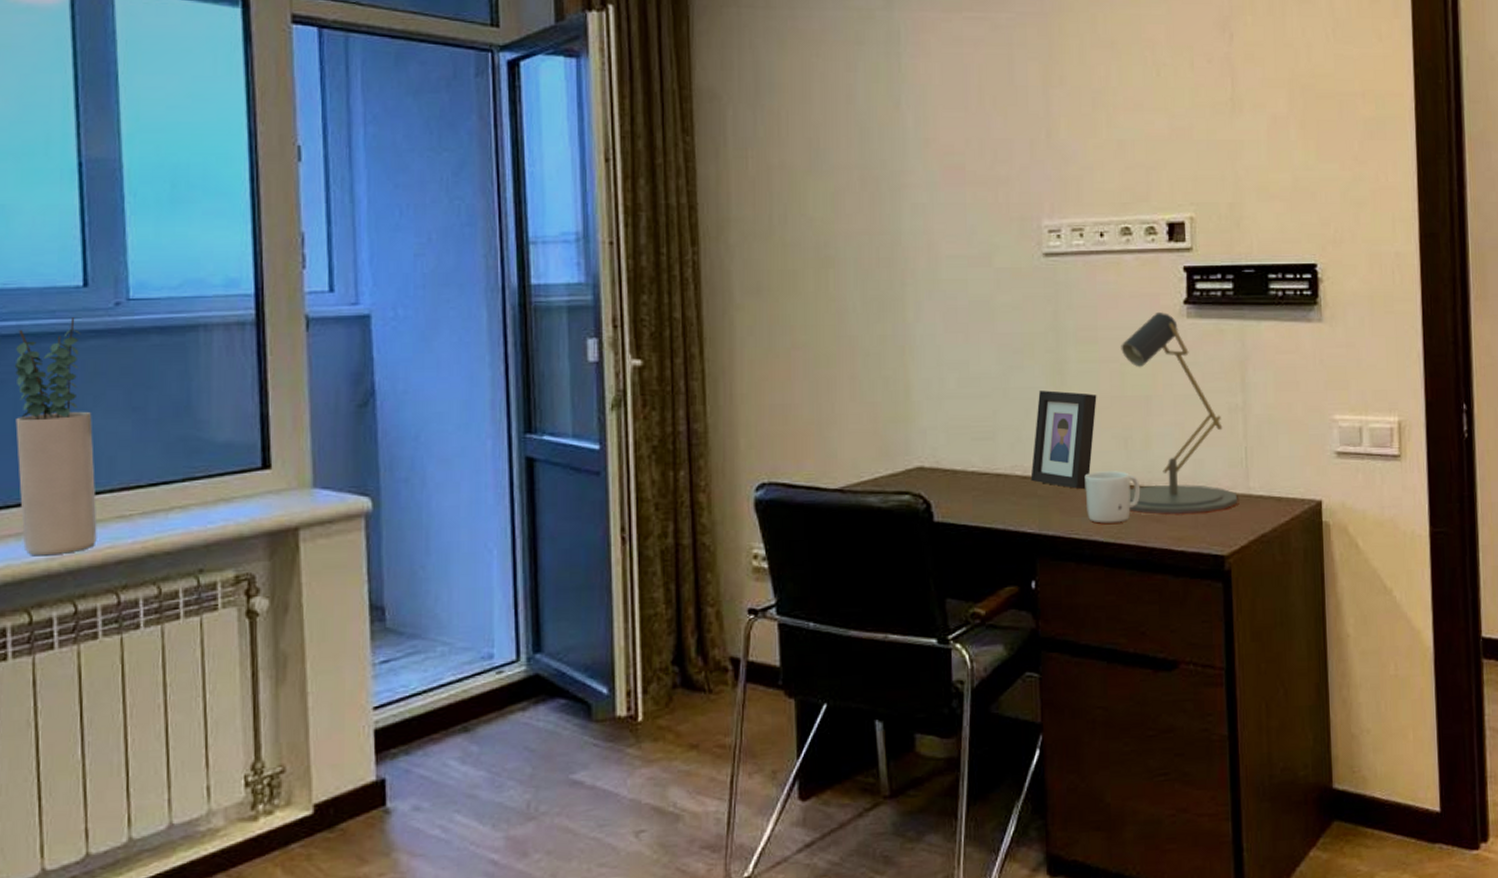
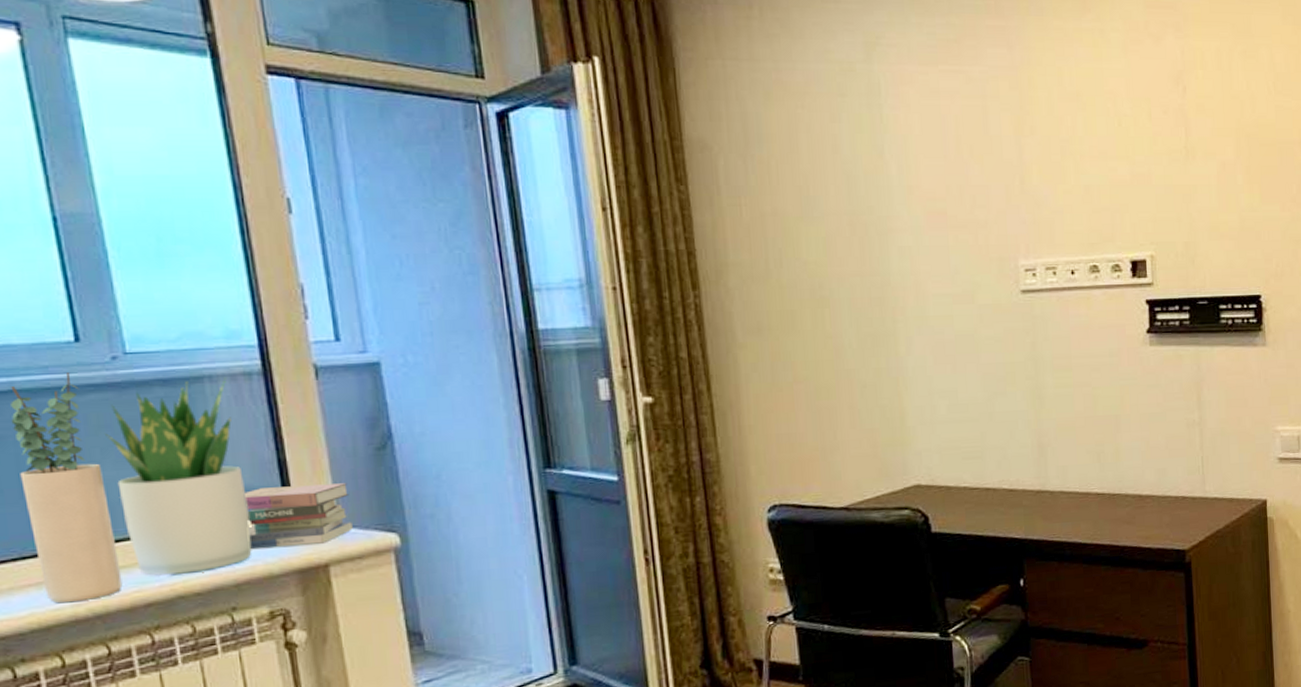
planter: none [100,326,227,532] -> present [105,377,252,576]
books: none [224,441,327,507] -> present [245,483,353,549]
picture frame: present [1030,390,1097,490] -> none [1016,413,1073,499]
mug: present [1084,471,1141,524] -> none [1063,481,1113,528]
desk lamp: present [1121,311,1238,515] -> none [1092,340,1196,517]

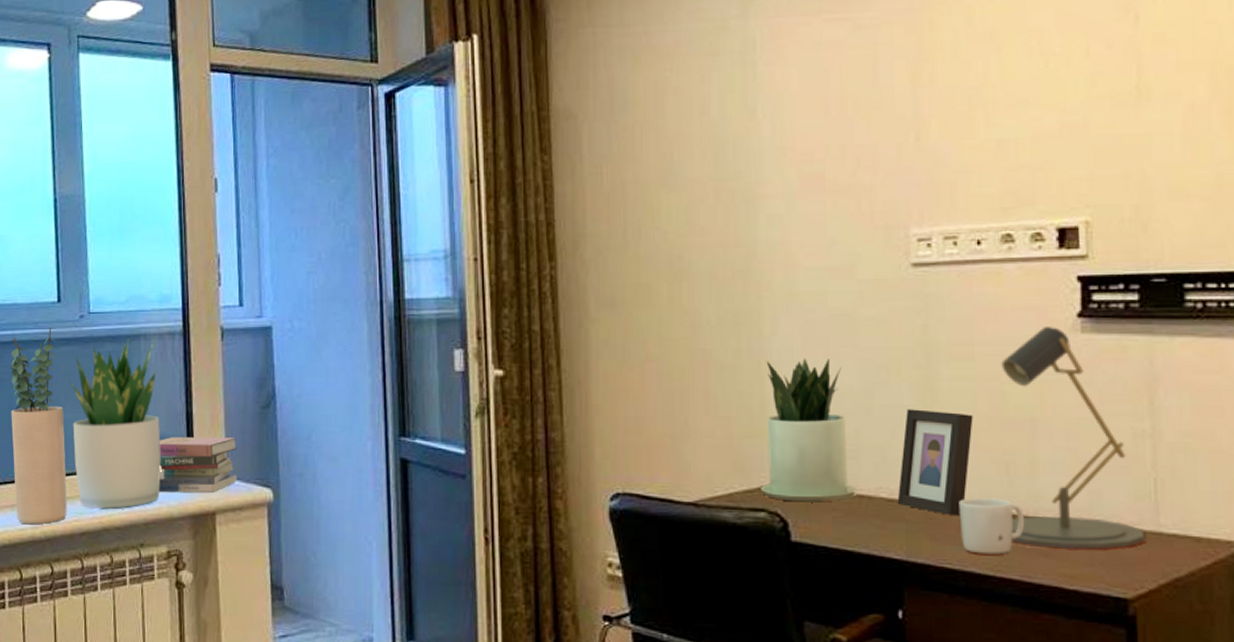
planter: none [903,374,984,499] -> present [761,358,857,503]
picture frame: none [1016,413,1073,499] -> present [897,409,973,517]
mug: none [1063,481,1113,528] -> present [959,498,1025,555]
desk lamp: none [1092,340,1196,517] -> present [1001,325,1145,550]

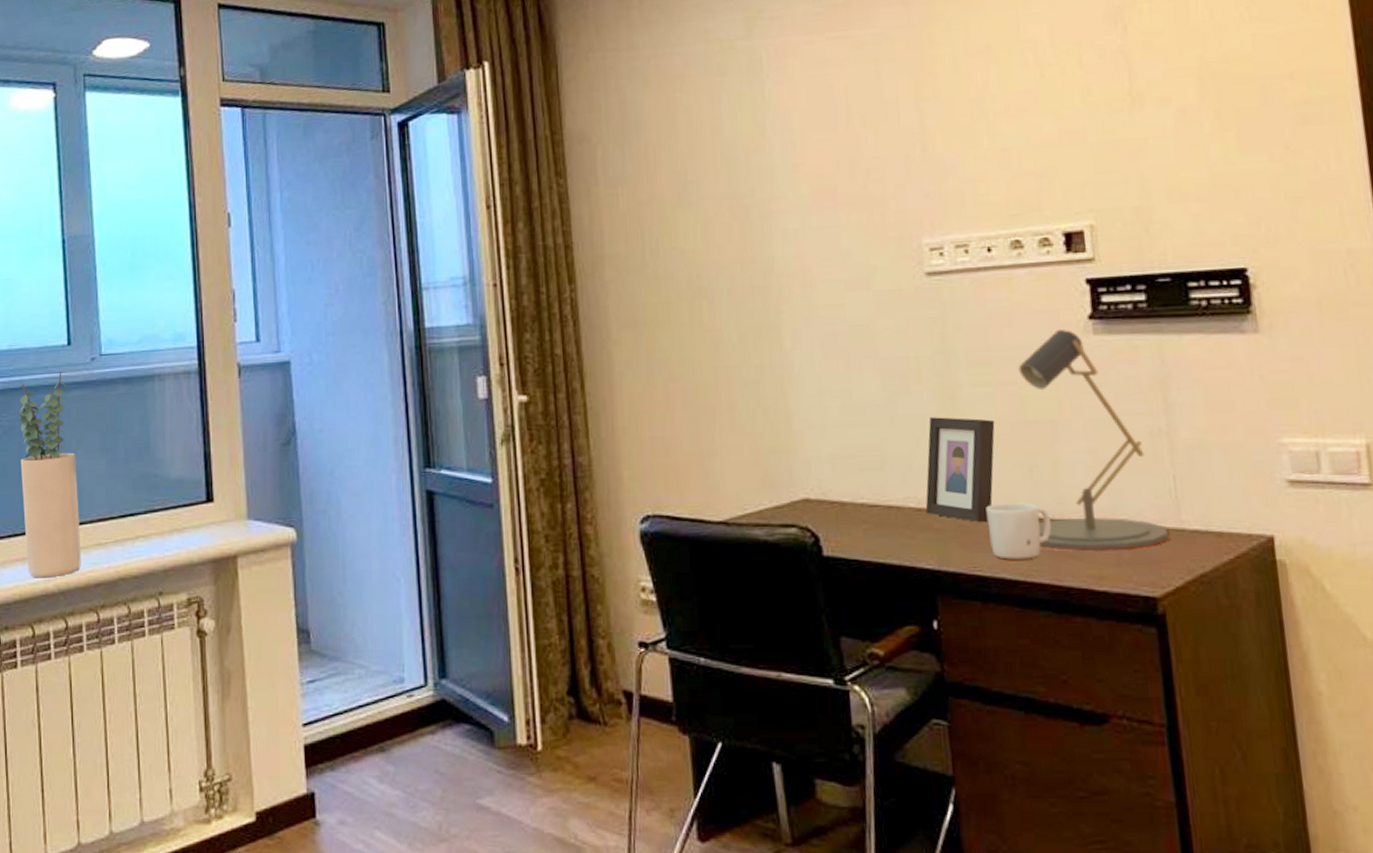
planter: present [69,336,161,509] -> none [81,375,179,558]
books: present [159,437,237,492] -> none [177,477,258,536]
planter: present [761,358,857,503] -> none [789,370,886,516]

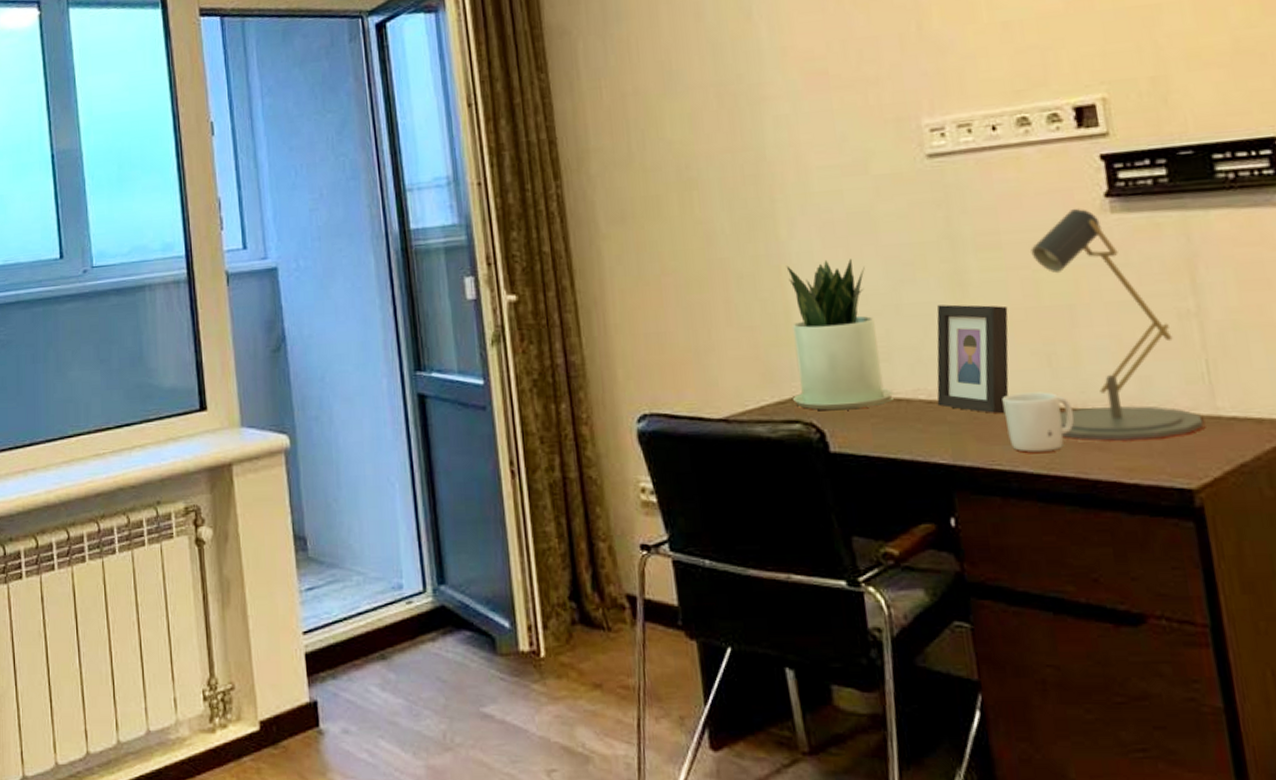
vase: present [19,372,81,578] -> none [15,285,81,490]
planter: none [789,370,886,516] -> present [786,259,894,411]

